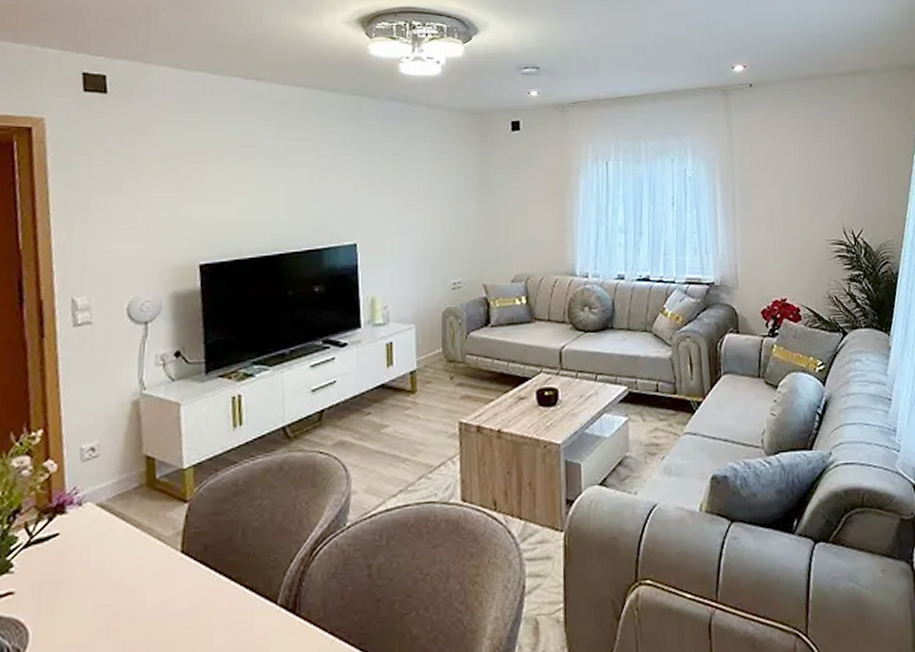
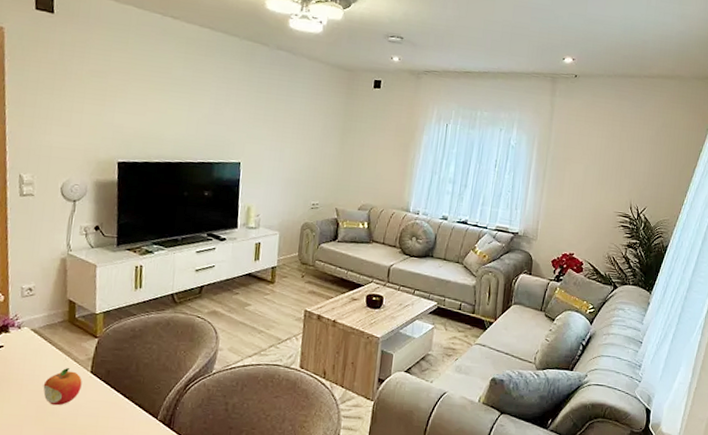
fruit: none [116,551,170,608] -> present [43,368,82,406]

